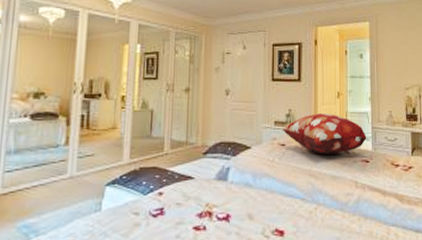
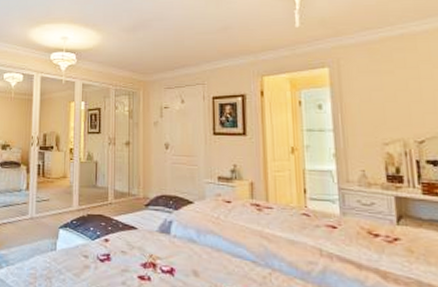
decorative pillow: present [283,113,367,154] -> none [228,170,332,216]

